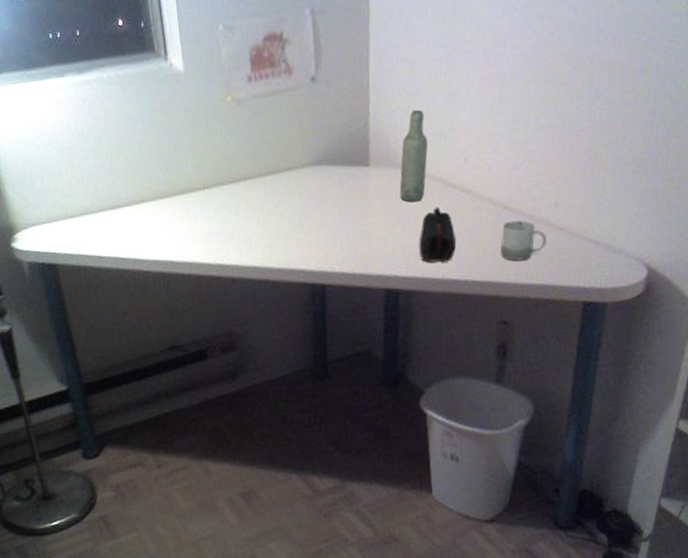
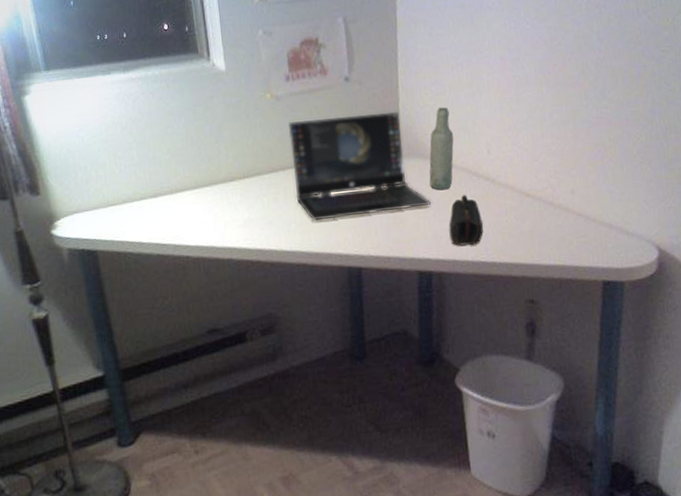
laptop: none [250,114,400,235] -> present [288,111,431,221]
cup: present [500,220,546,261] -> none [524,206,566,244]

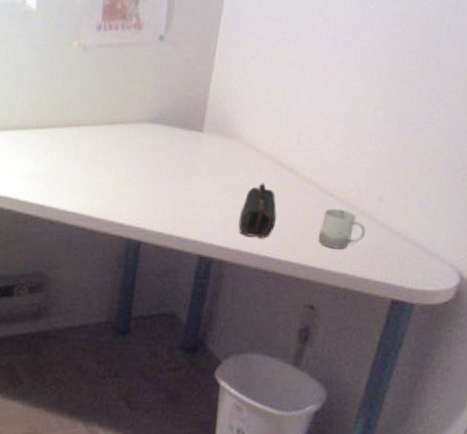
laptop: present [288,111,431,221] -> none [86,76,226,189]
bottle: present [429,107,454,191] -> none [228,84,265,175]
cup: none [524,206,566,244] -> present [318,208,366,249]

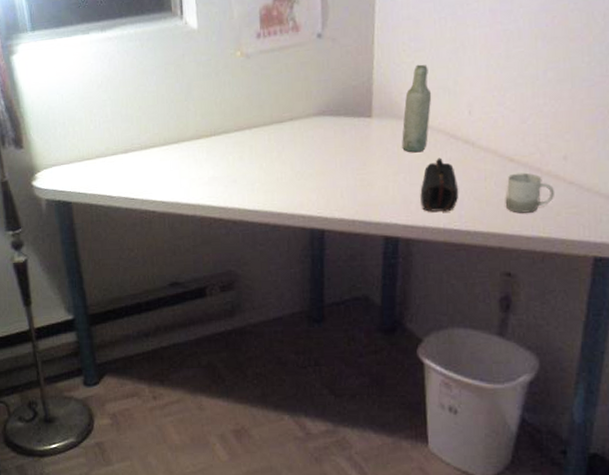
bottle: none [228,84,265,175] -> present [402,64,432,153]

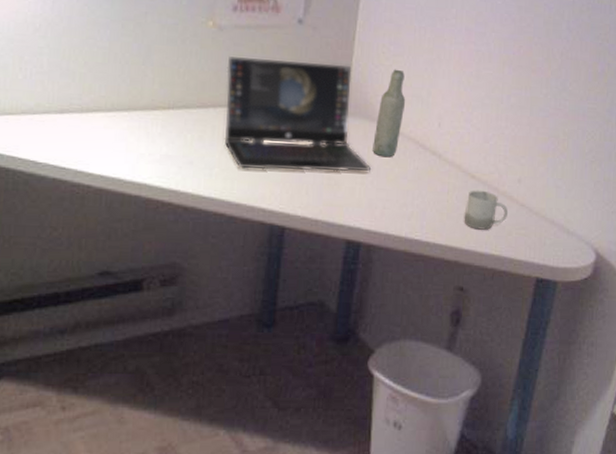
laptop: none [257,69,402,181] -> present [224,56,370,172]
pencil case: present [420,157,459,212] -> none [385,165,423,221]

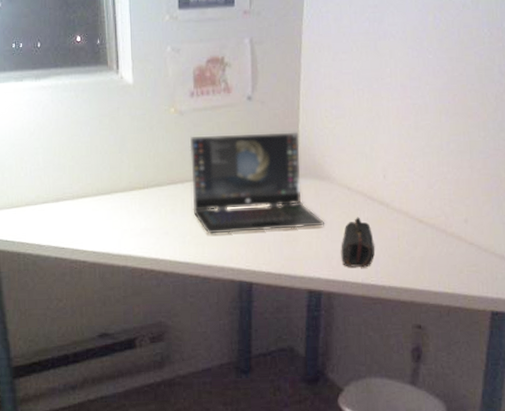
bottle: present [373,69,406,158] -> none [324,130,351,212]
pencil case: none [385,165,423,221] -> present [341,217,375,268]
cup: present [464,190,508,230] -> none [415,233,457,270]

